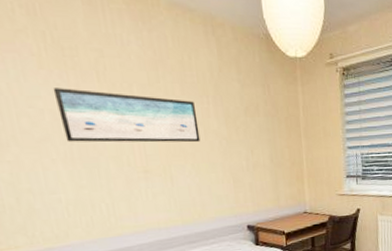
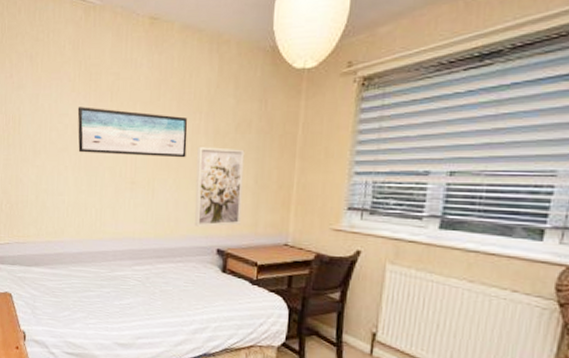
wall art: none [211,130,264,208] -> present [194,147,245,227]

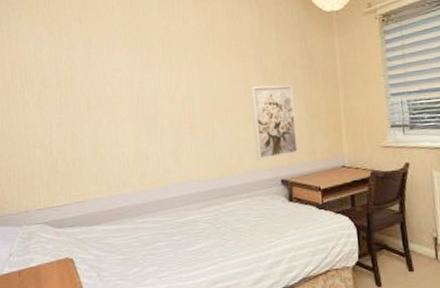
wall art: present [77,107,188,158] -> none [130,60,240,104]

